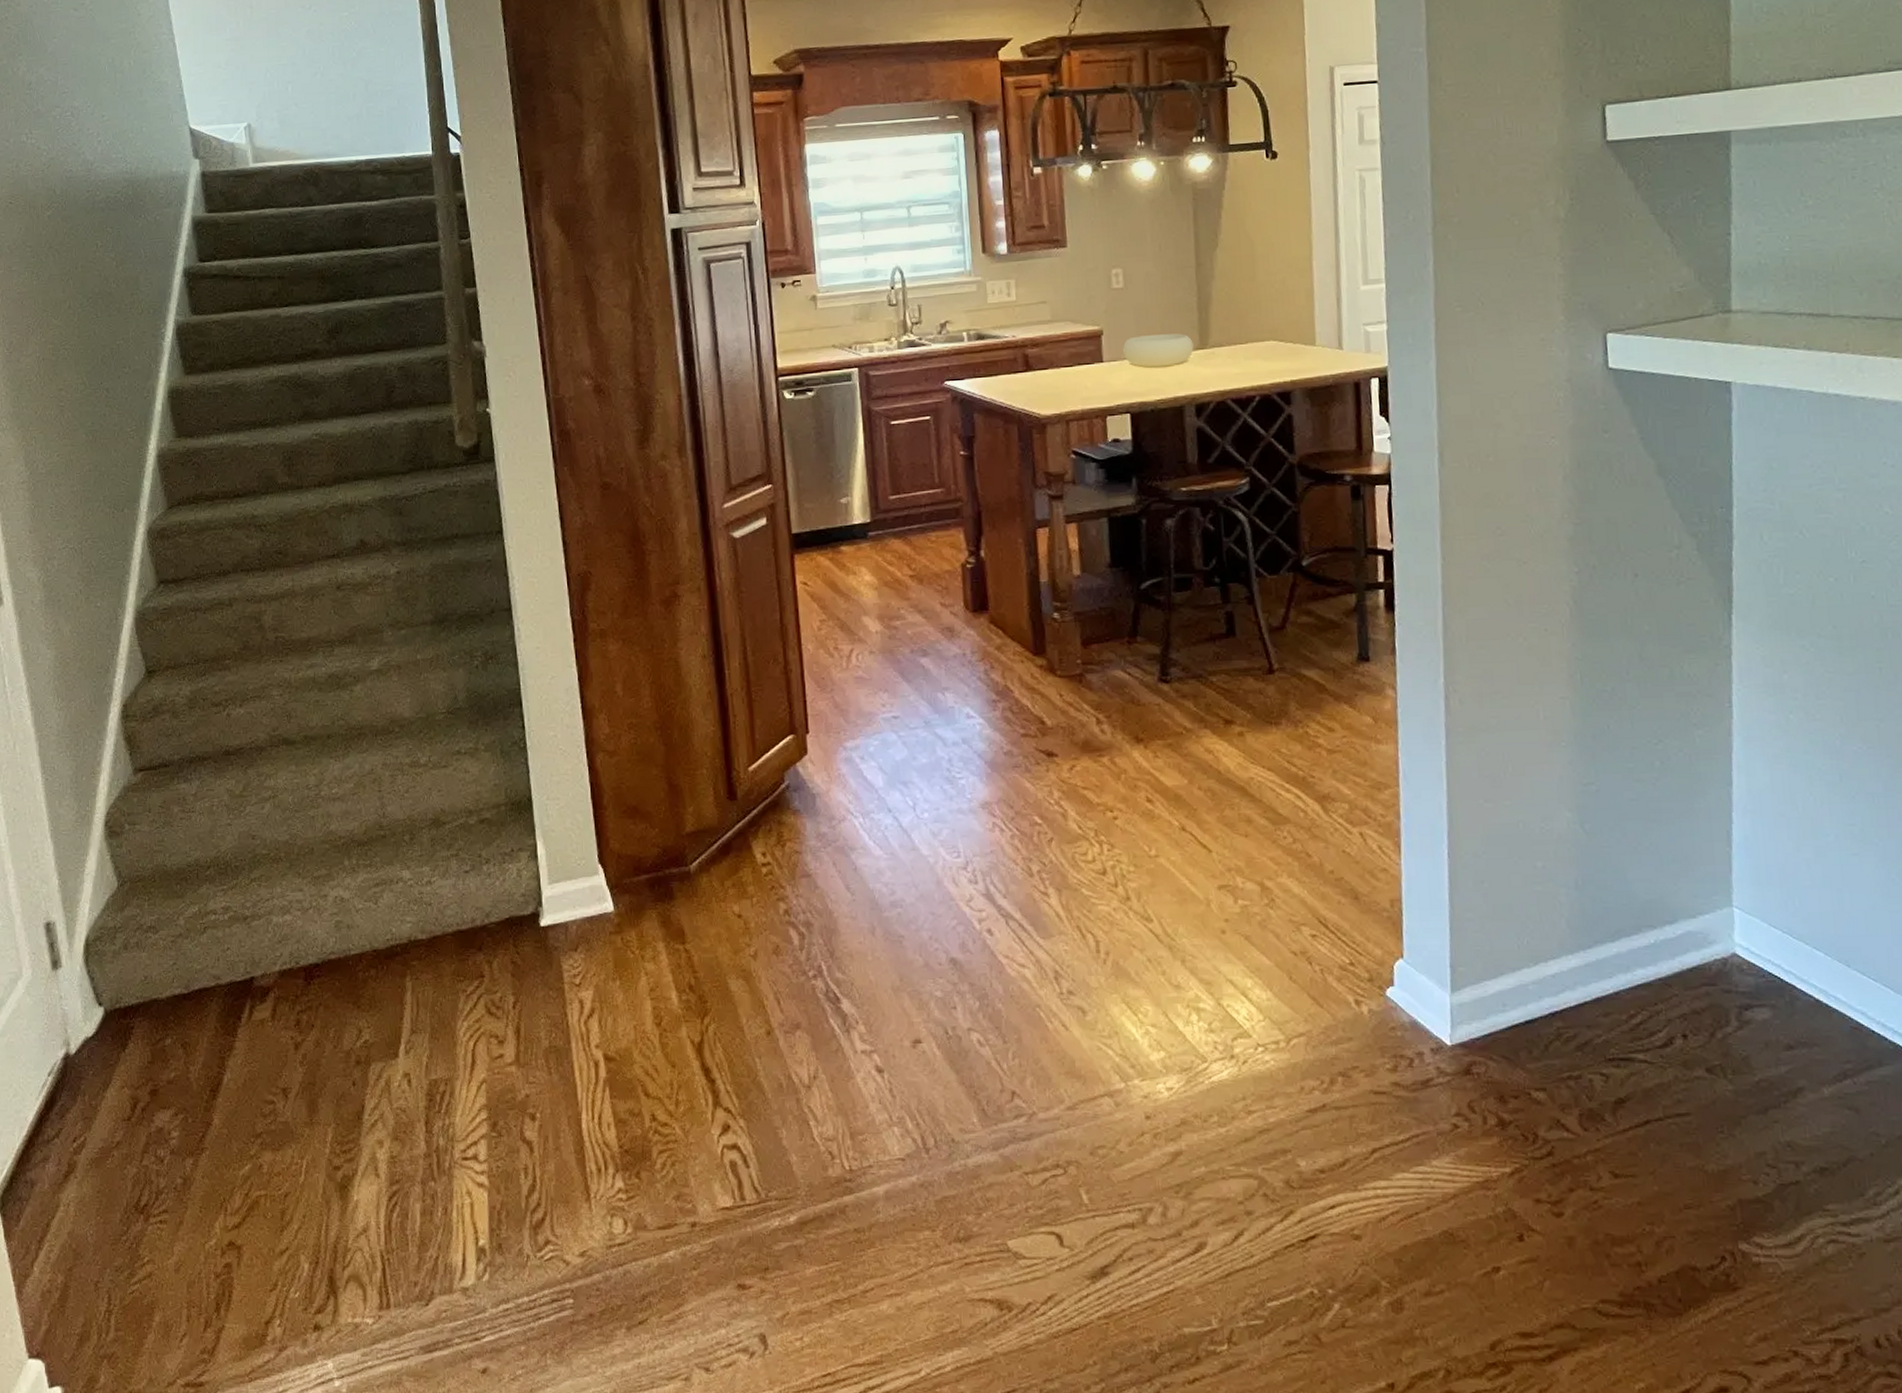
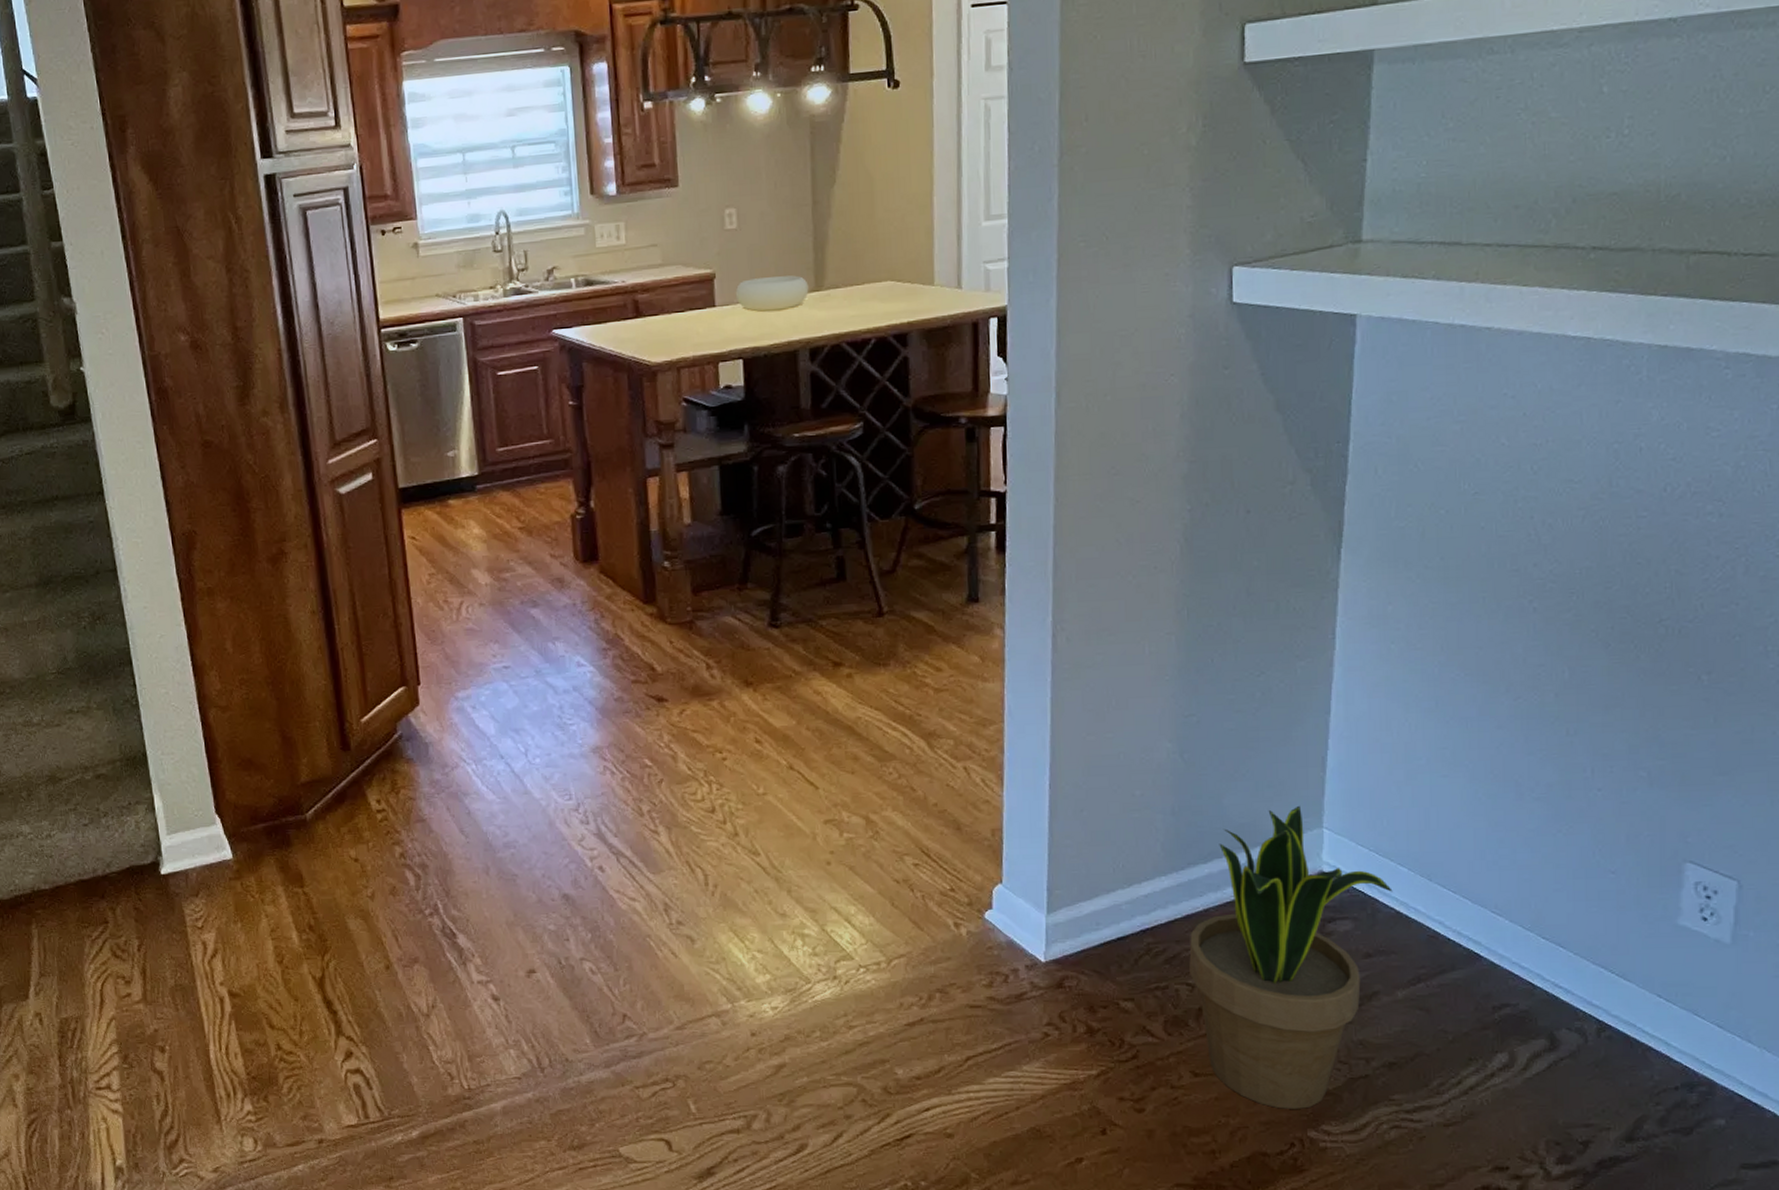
potted plant: none [1601,882,1810,1218] -> present [1189,805,1393,1109]

